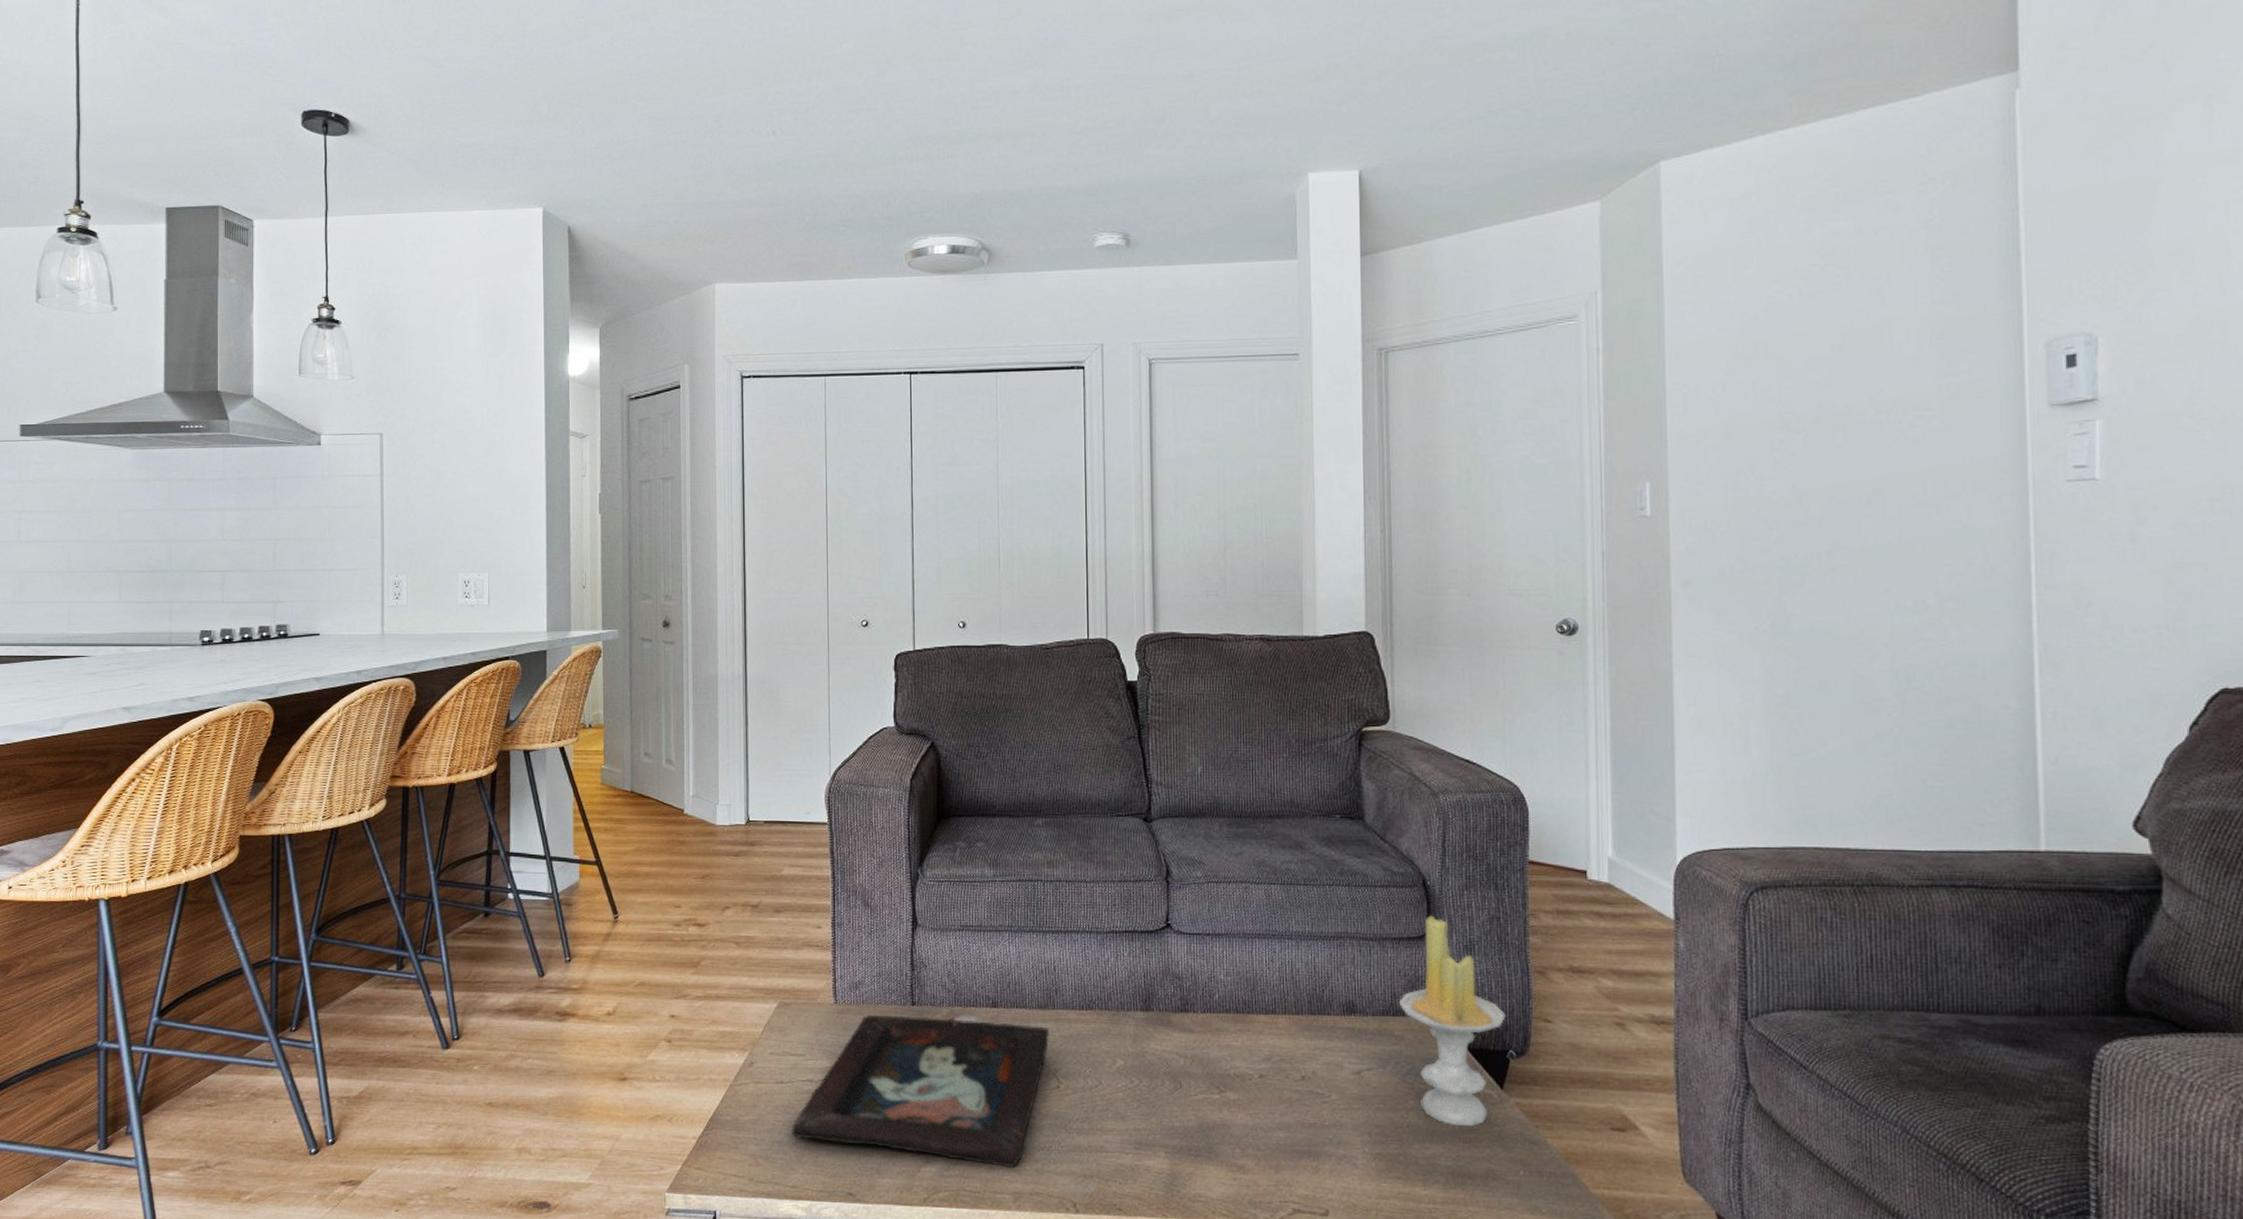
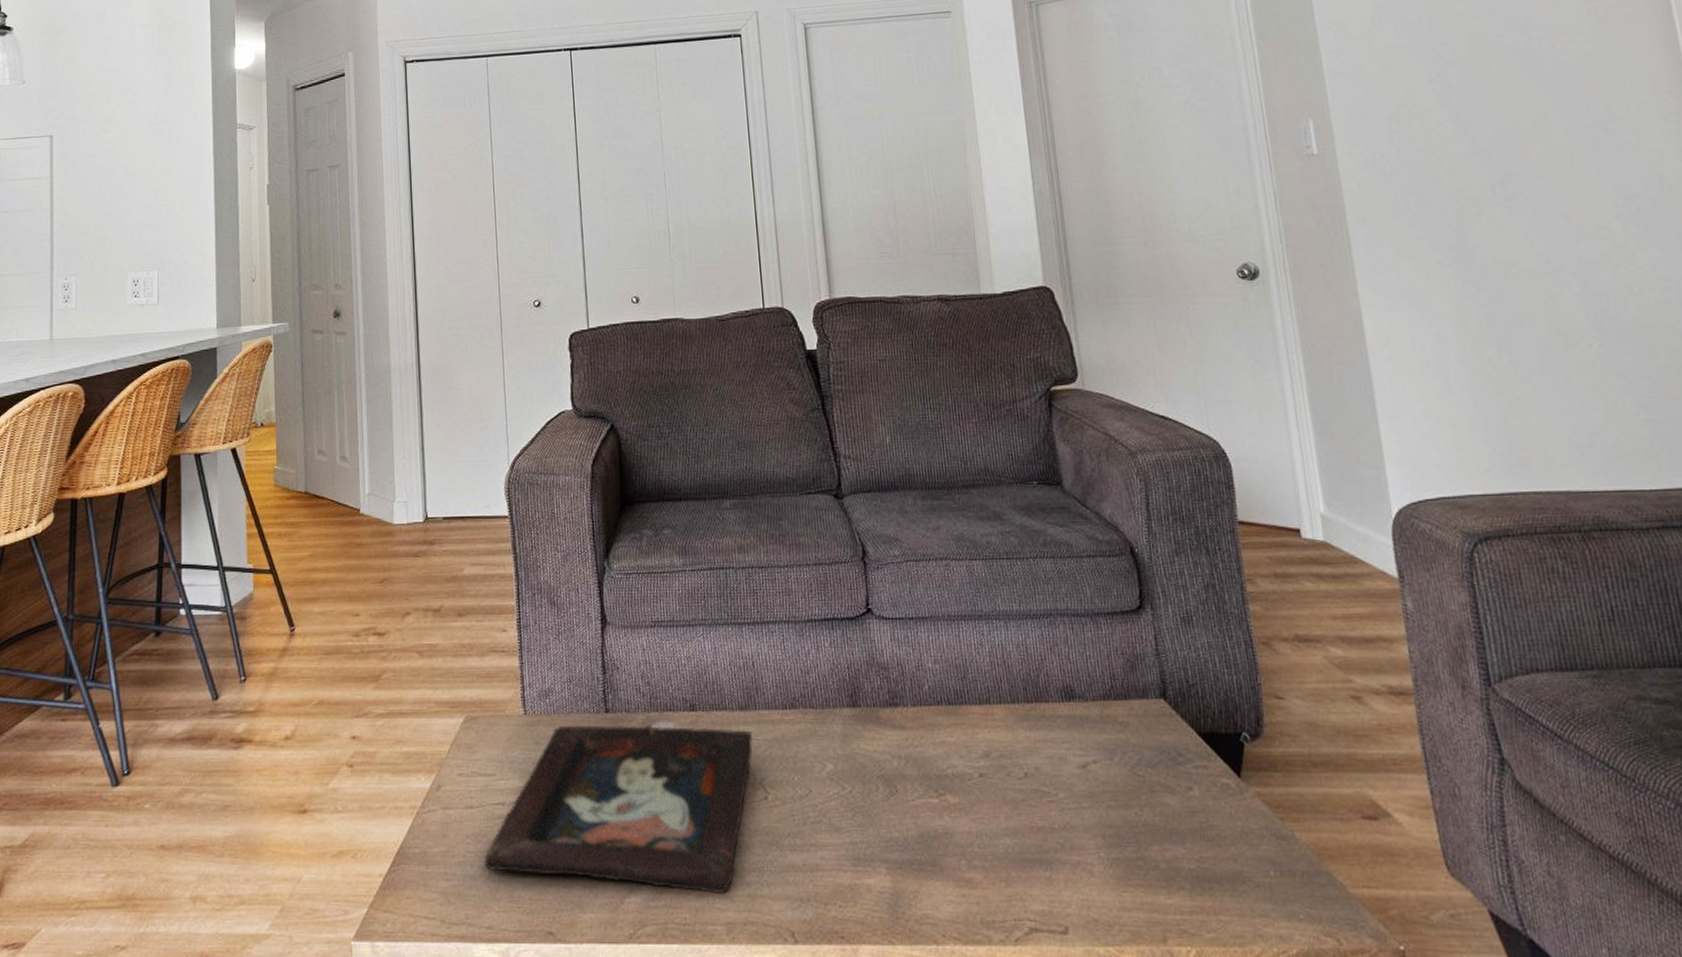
candle: present [1398,915,1506,1127] -> none [1118,586,1234,823]

